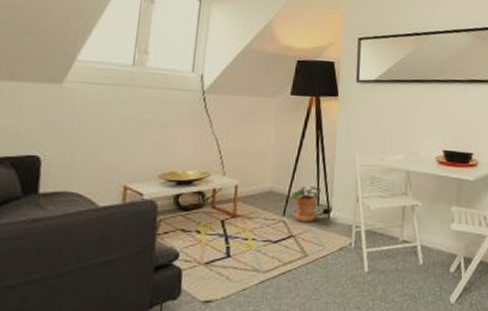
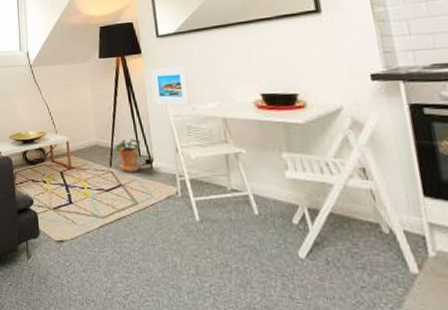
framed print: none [343,114,381,154] -> present [151,66,190,104]

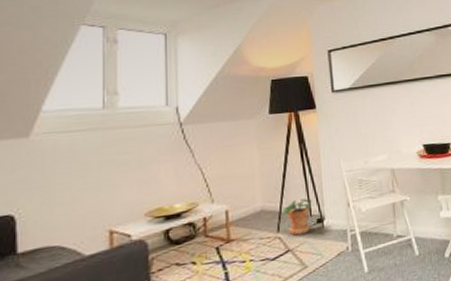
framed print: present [151,66,190,104] -> none [326,121,362,160]

